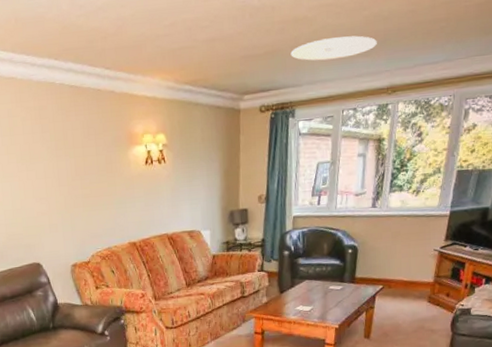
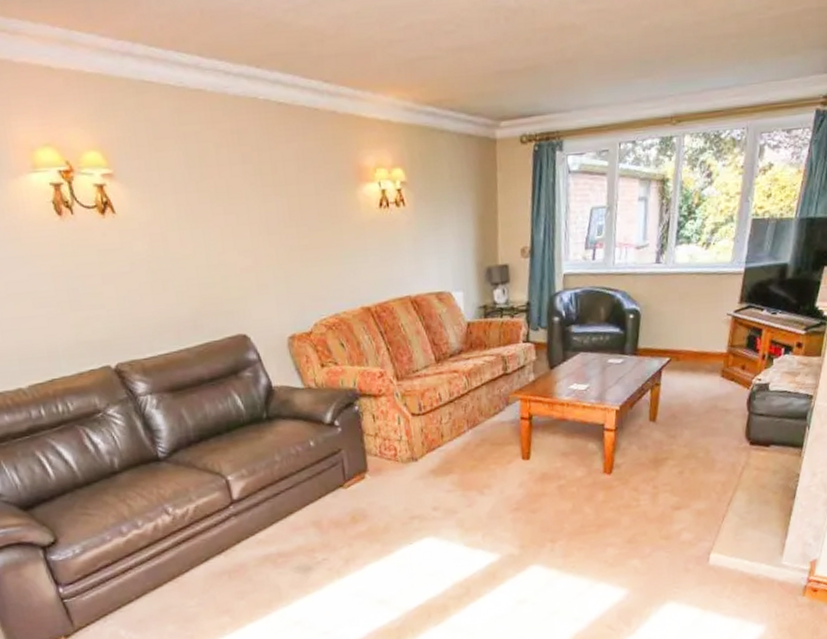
ceiling light: present [290,35,377,61] -> none [556,50,658,81]

